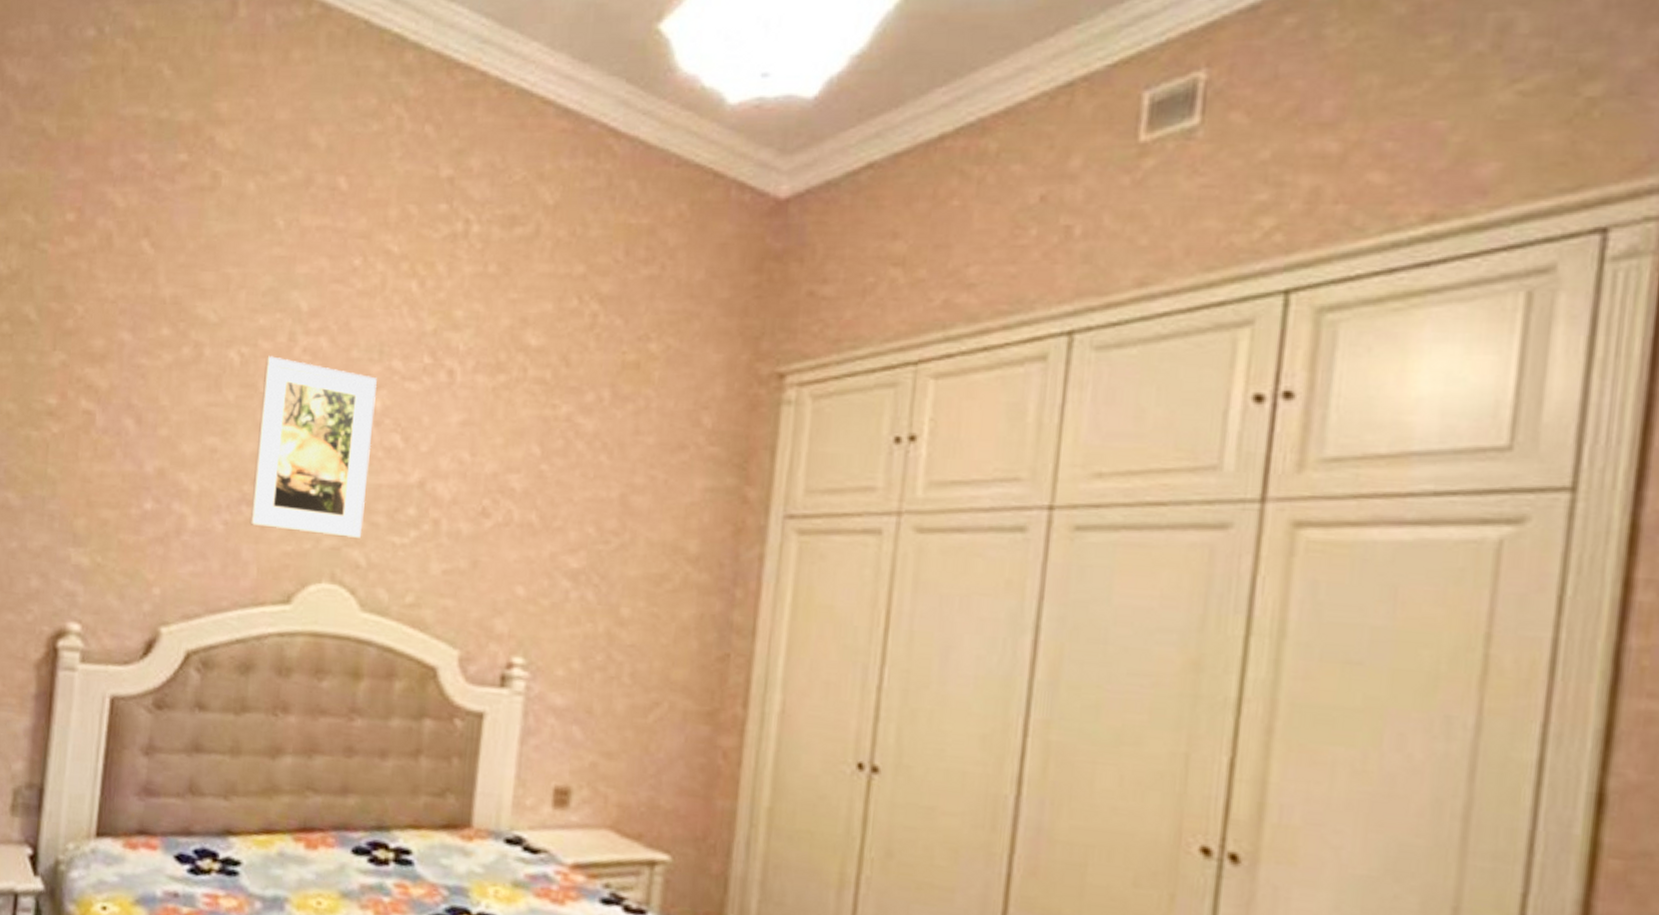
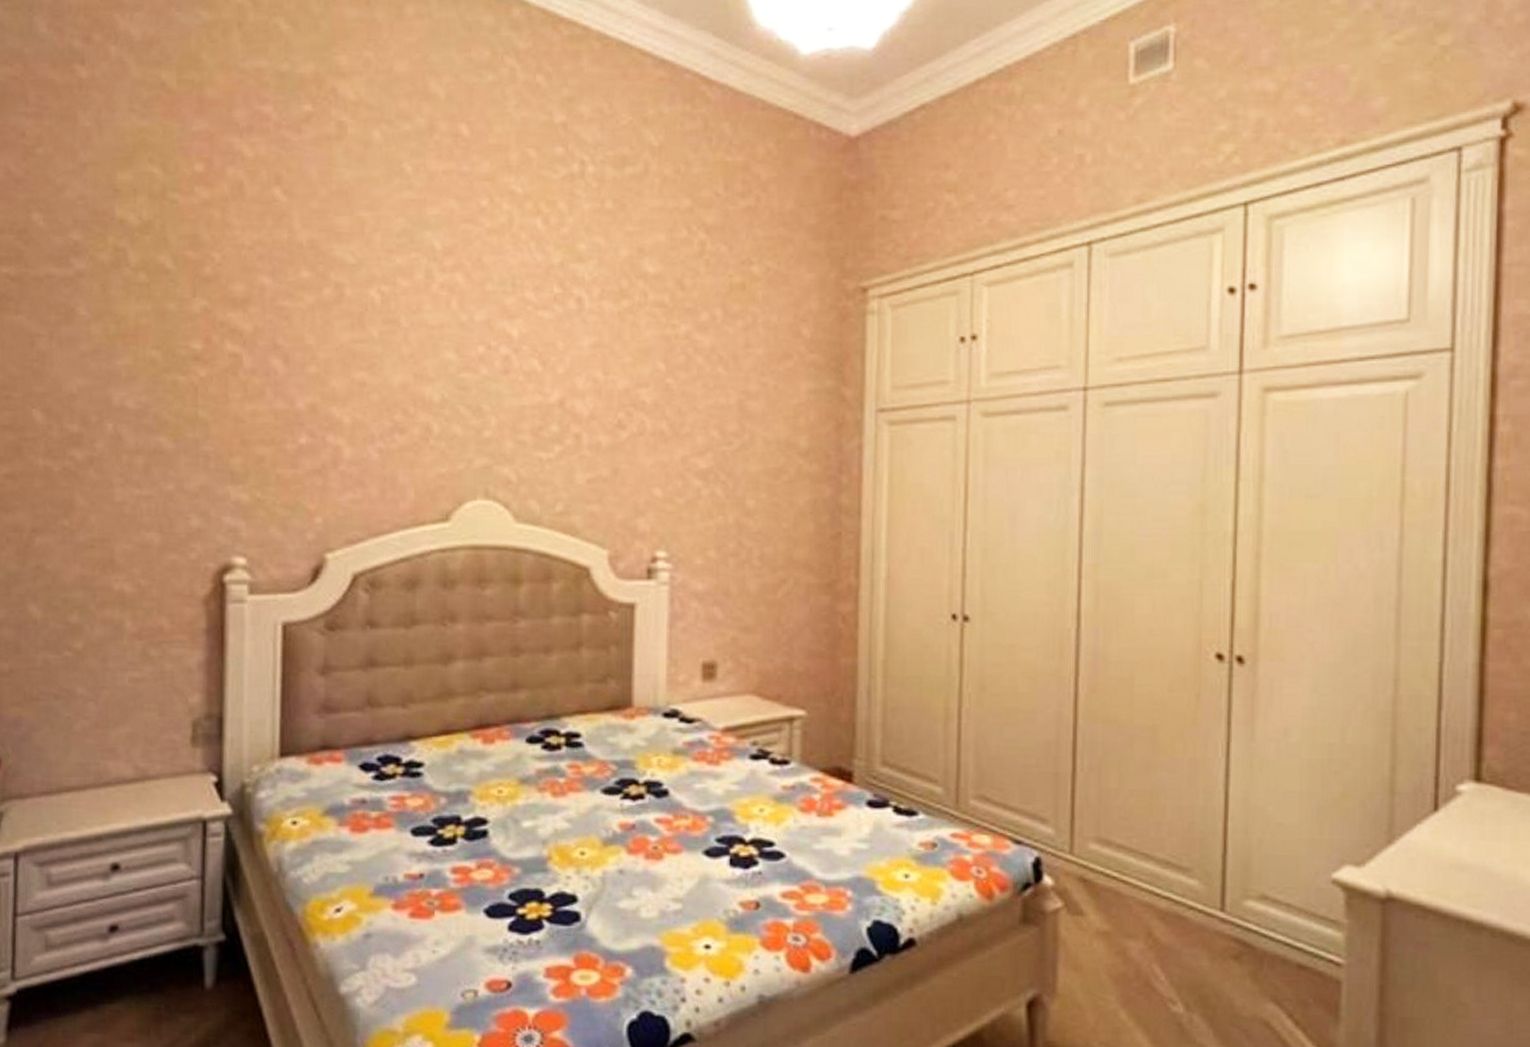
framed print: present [249,356,377,539] -> none [403,293,513,457]

